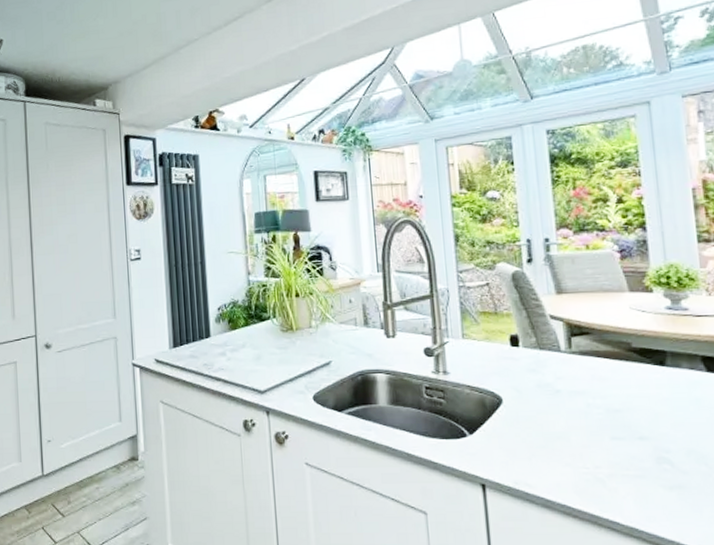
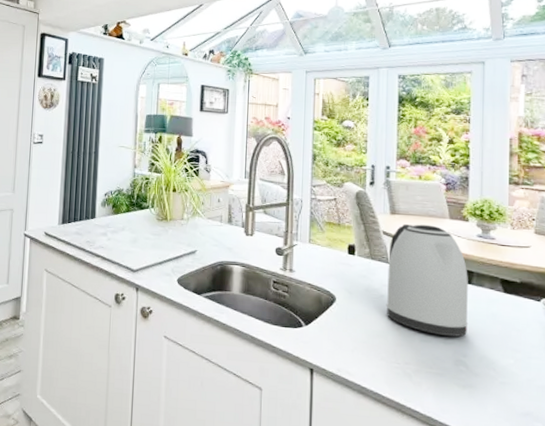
kettle: none [559,301,668,430] -> present [386,224,469,337]

